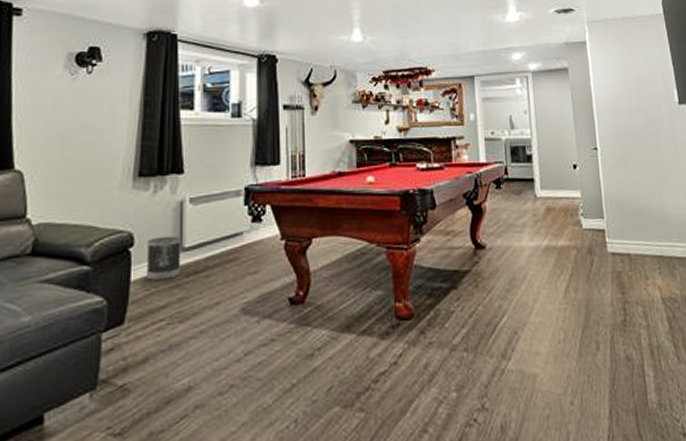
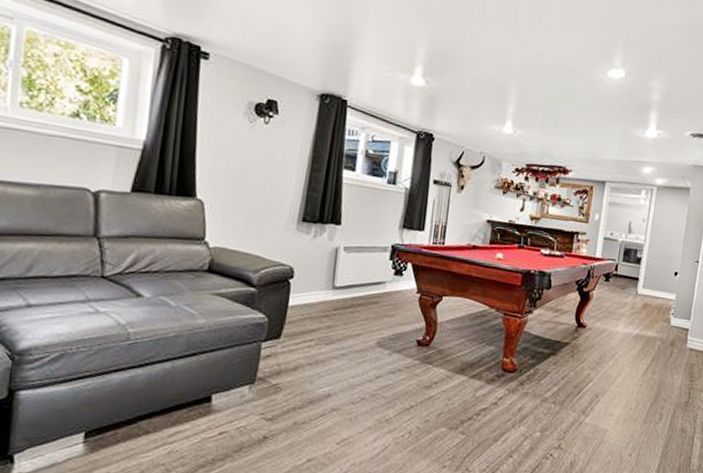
wastebasket: present [145,235,181,282] -> none [301,274,333,310]

